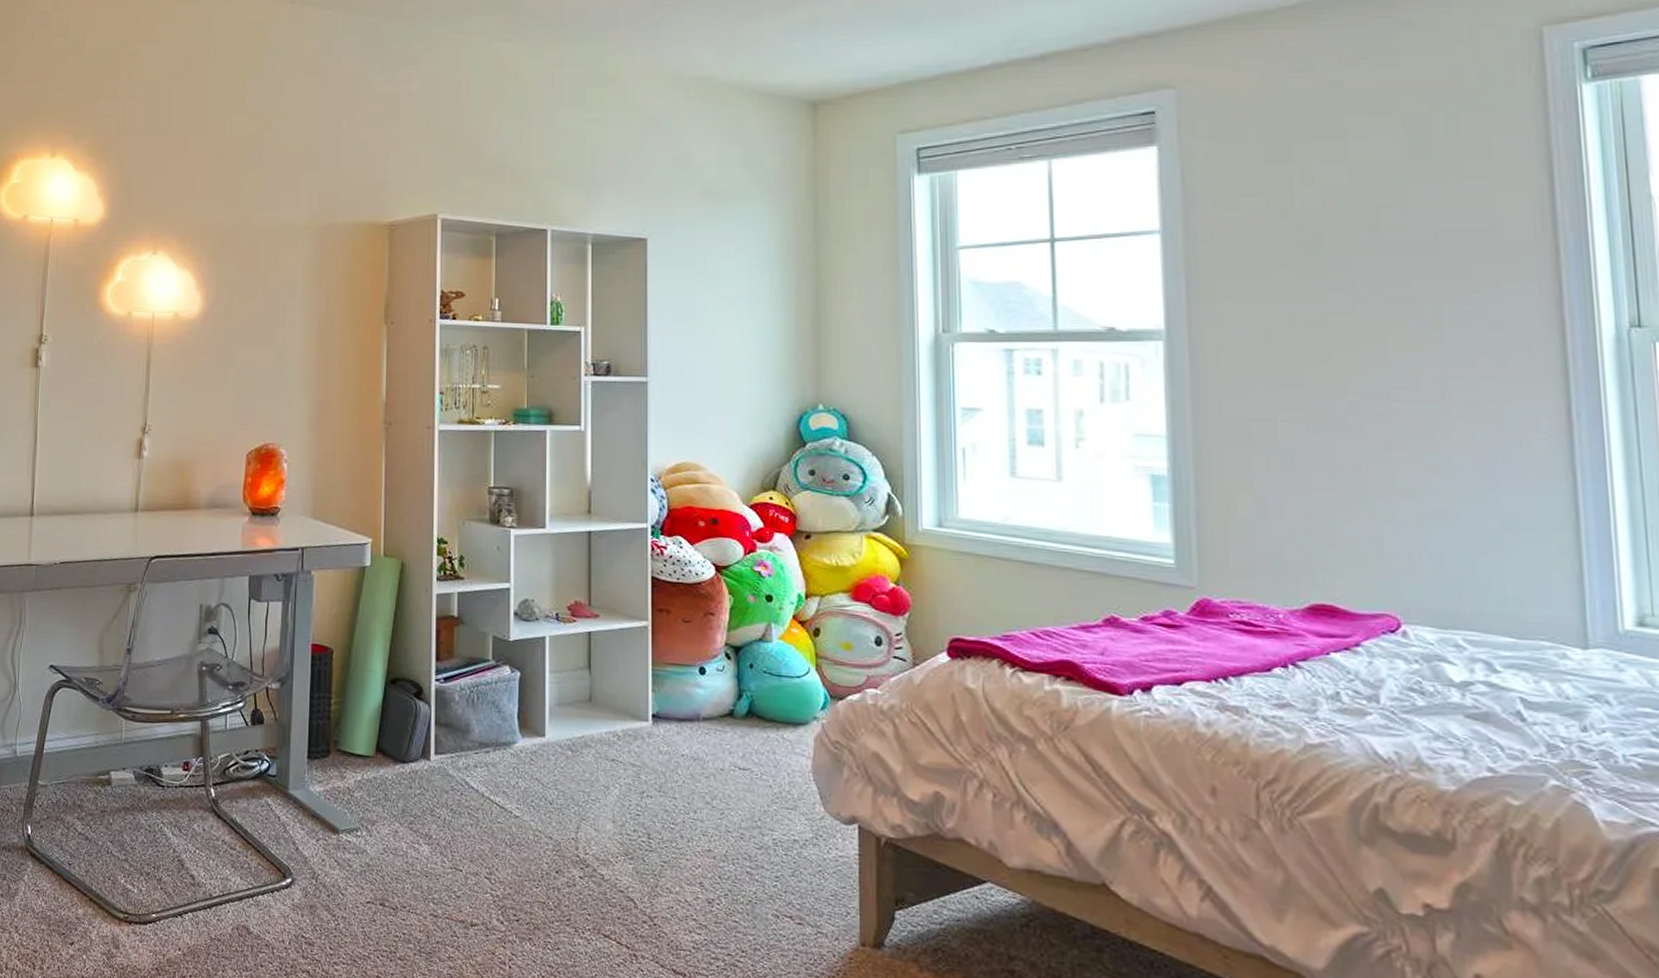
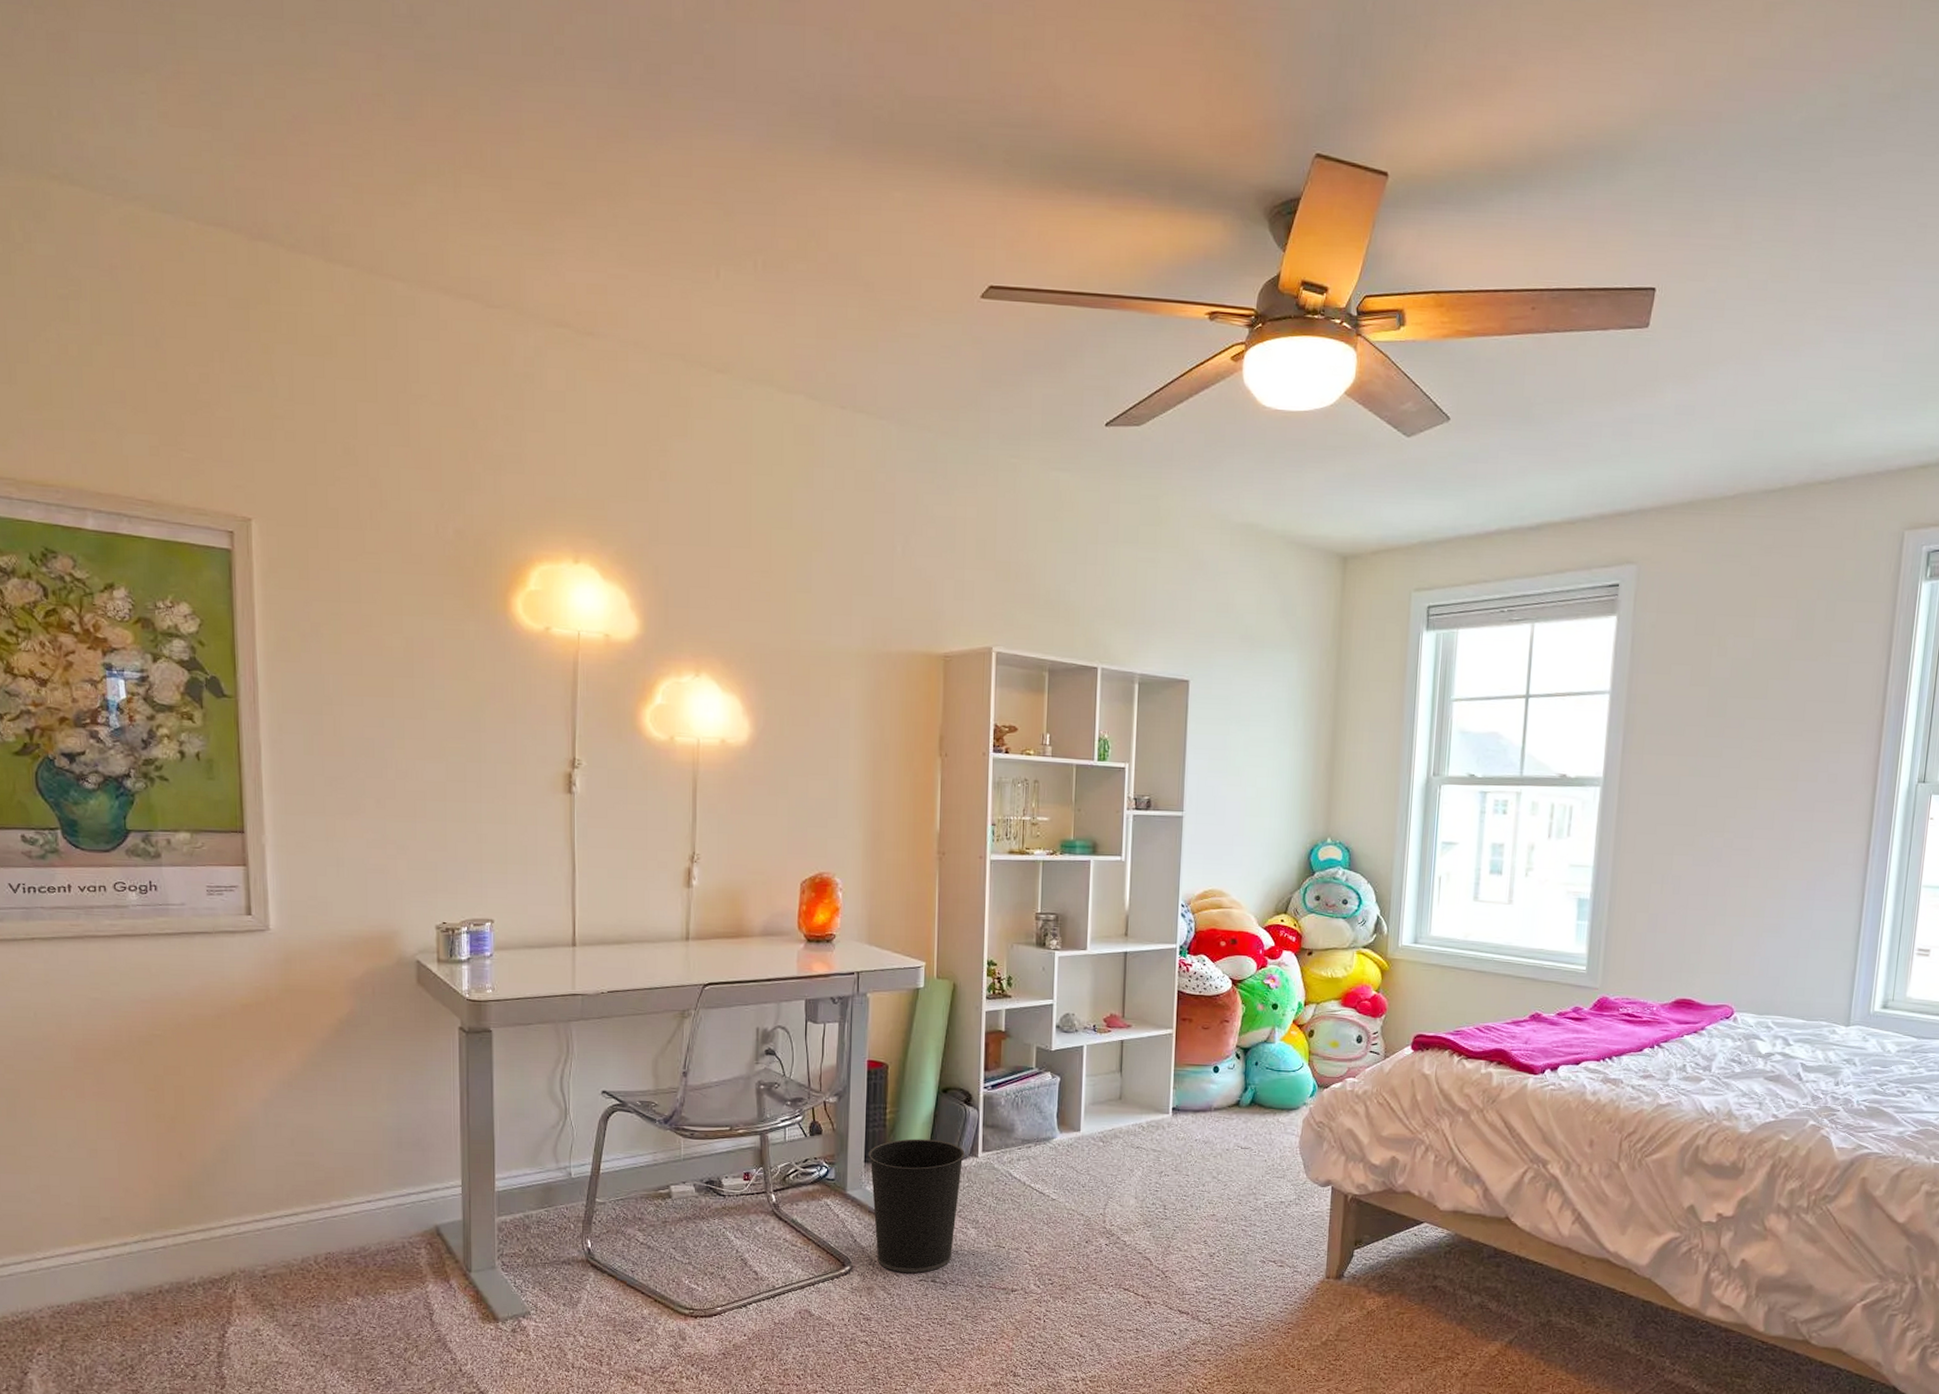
wastebasket: none [312,734,416,893] -> present [868,1139,965,1273]

